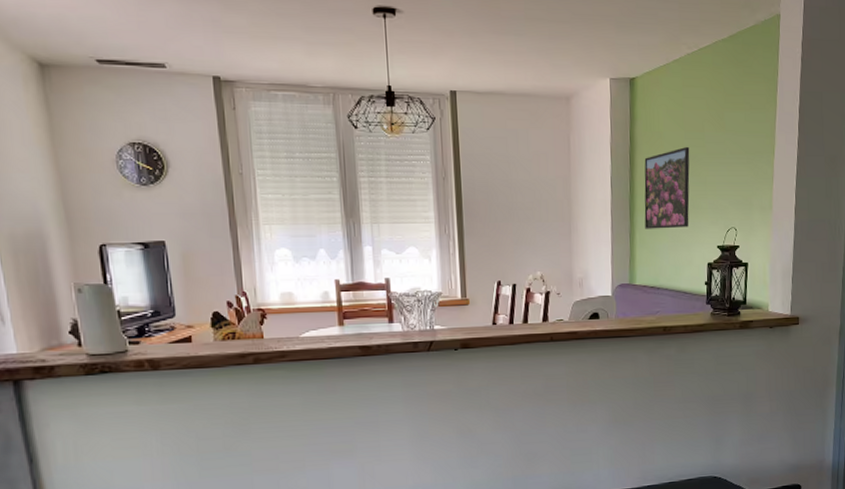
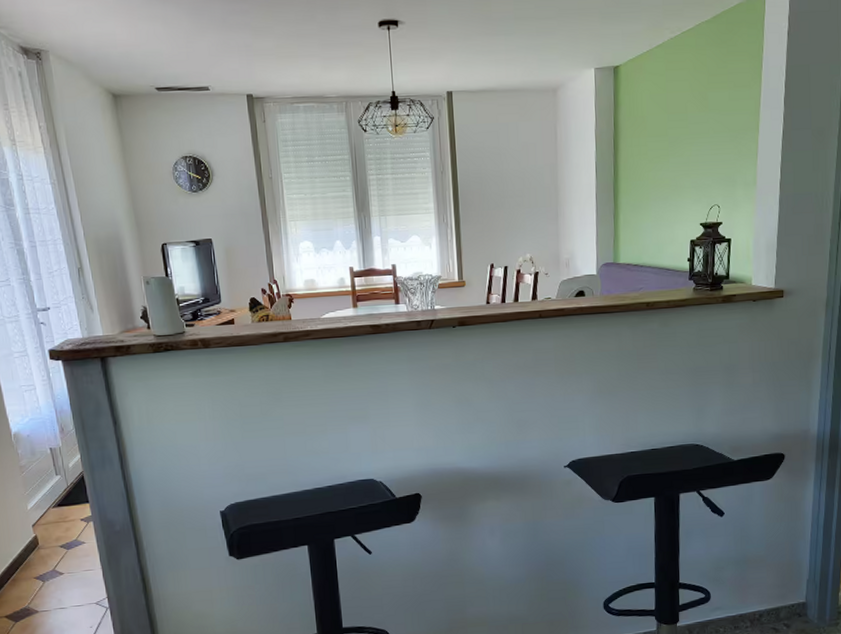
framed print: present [644,146,690,229] -> none [628,128,673,210]

